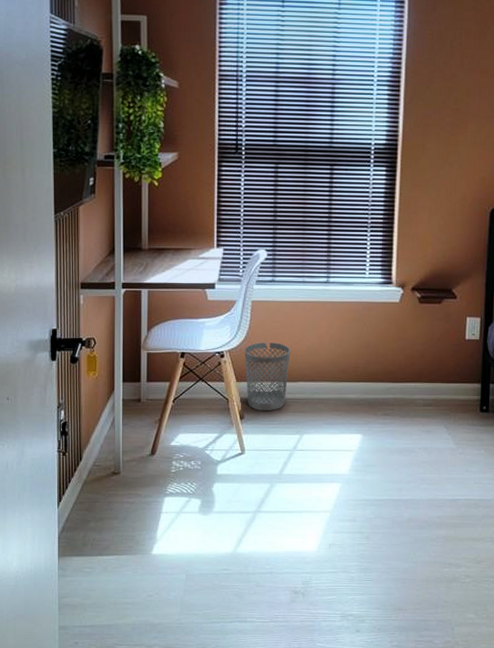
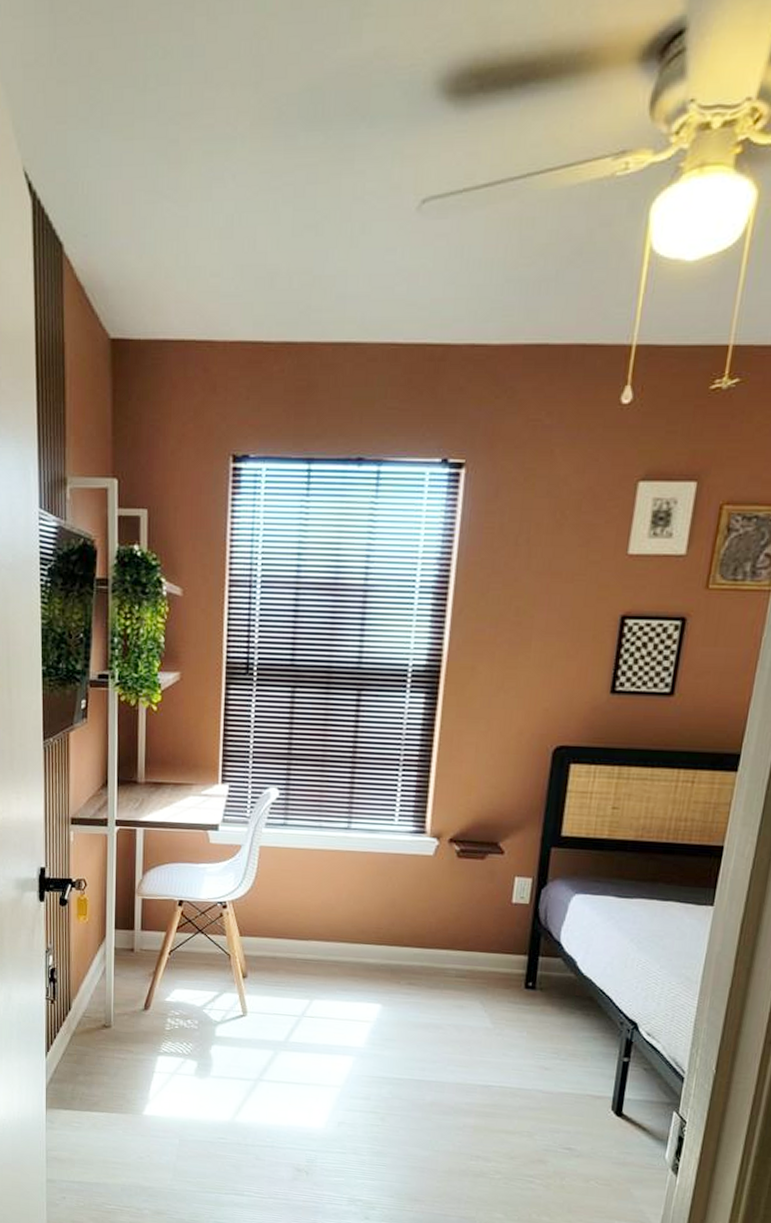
wastebasket: present [244,342,291,411] -> none [249,893,303,971]

